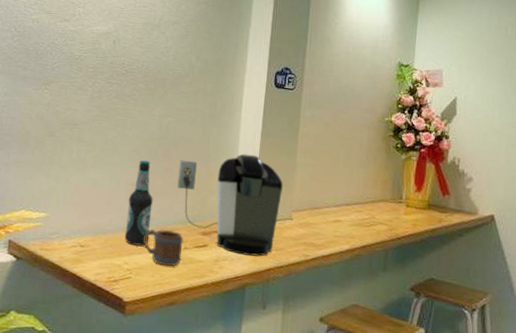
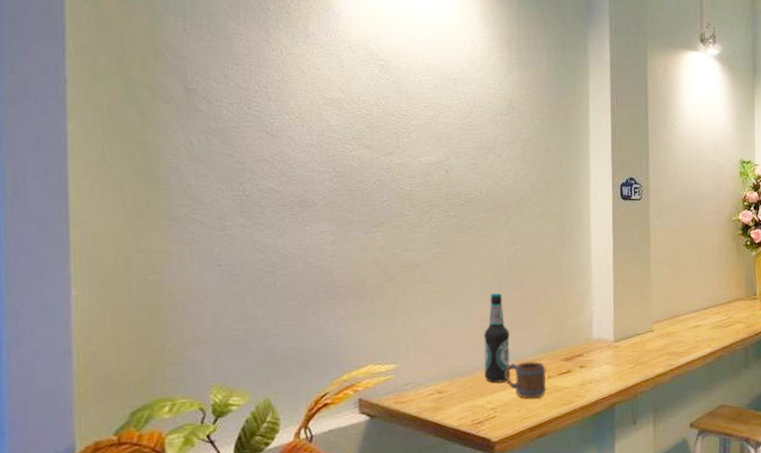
coffee maker: present [177,154,283,257] -> none [532,272,640,375]

